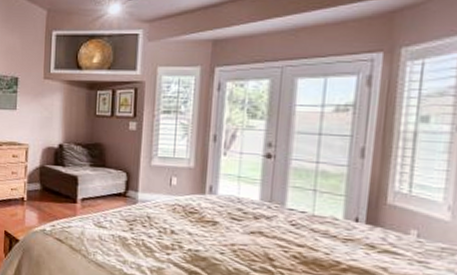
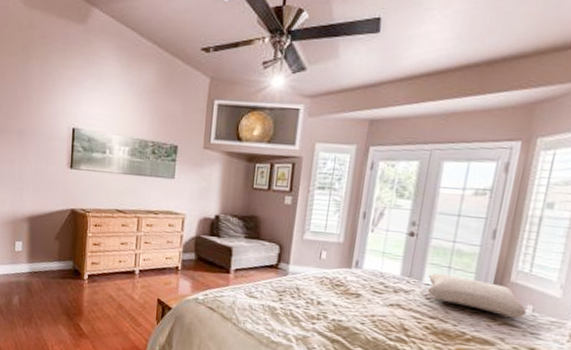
pillow: none [291,197,411,244] -> present [427,273,527,318]

